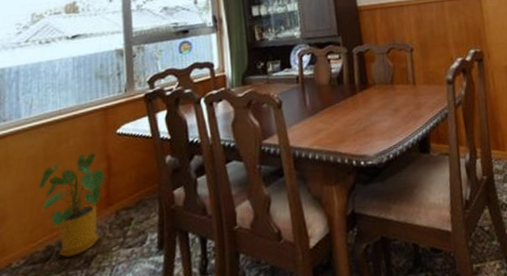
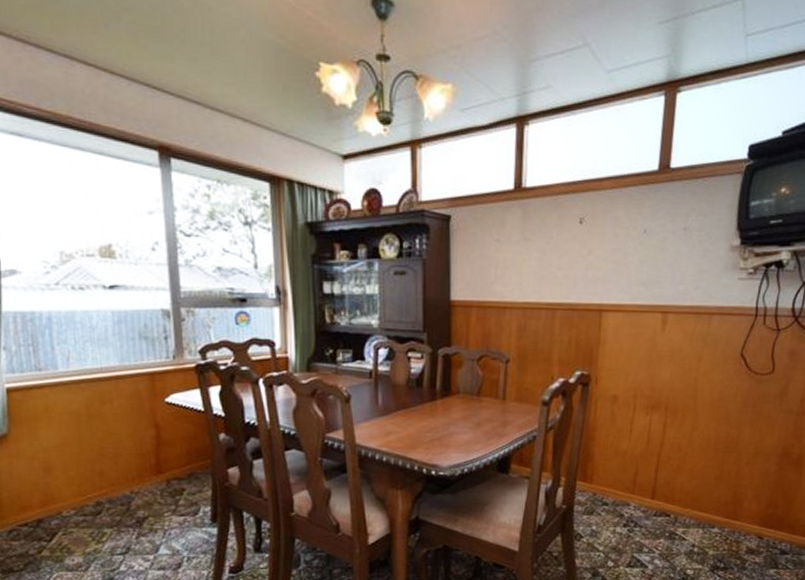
house plant: present [38,152,108,257] -> none [83,418,157,515]

